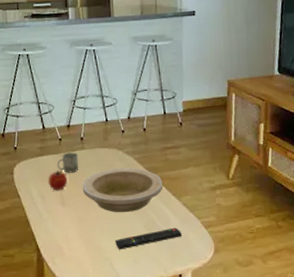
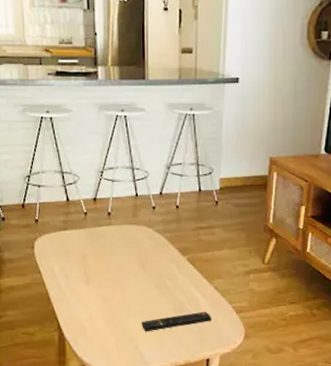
fruit: present [48,170,68,191] -> none [71,246,93,268]
cup: present [57,152,79,173] -> none [81,228,105,250]
bowl: present [82,168,163,213] -> none [108,247,195,294]

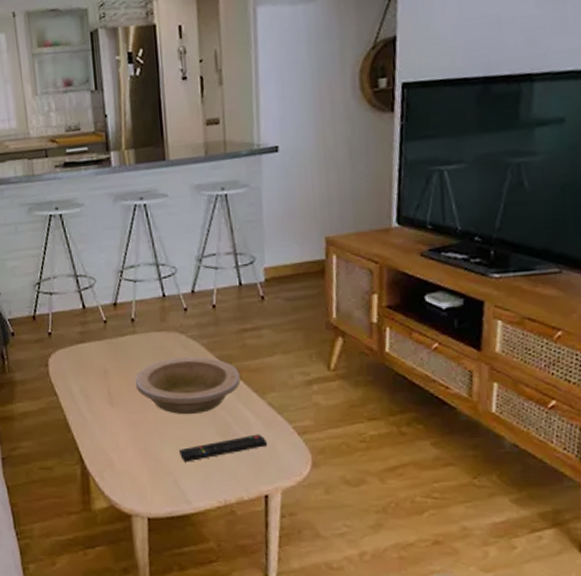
bowl: none [108,247,195,294] -> present [135,356,241,415]

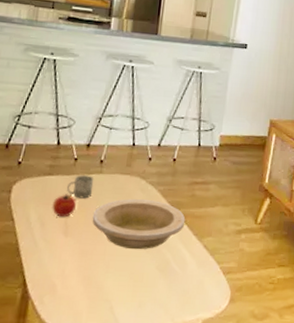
fruit: none [91,361,117,387] -> present [52,194,77,218]
cup: none [102,337,130,364] -> present [66,175,94,199]
remote control: present [179,434,267,463] -> none [120,271,197,292]

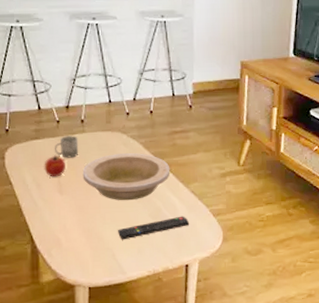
remote control: none [120,271,197,292] -> present [118,216,189,240]

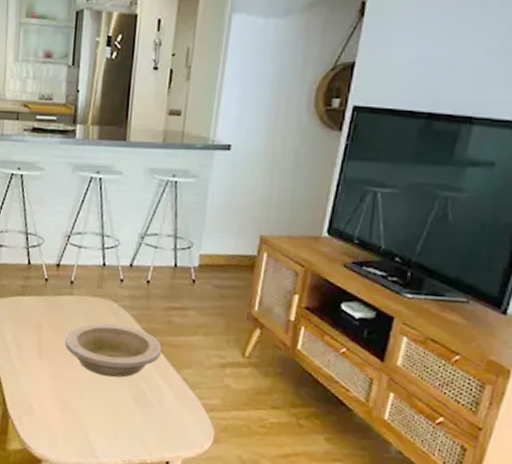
fruit: present [44,155,67,177] -> none [26,315,50,339]
cup: present [54,136,79,158] -> none [38,296,65,321]
remote control: present [118,216,189,240] -> none [95,404,176,420]

